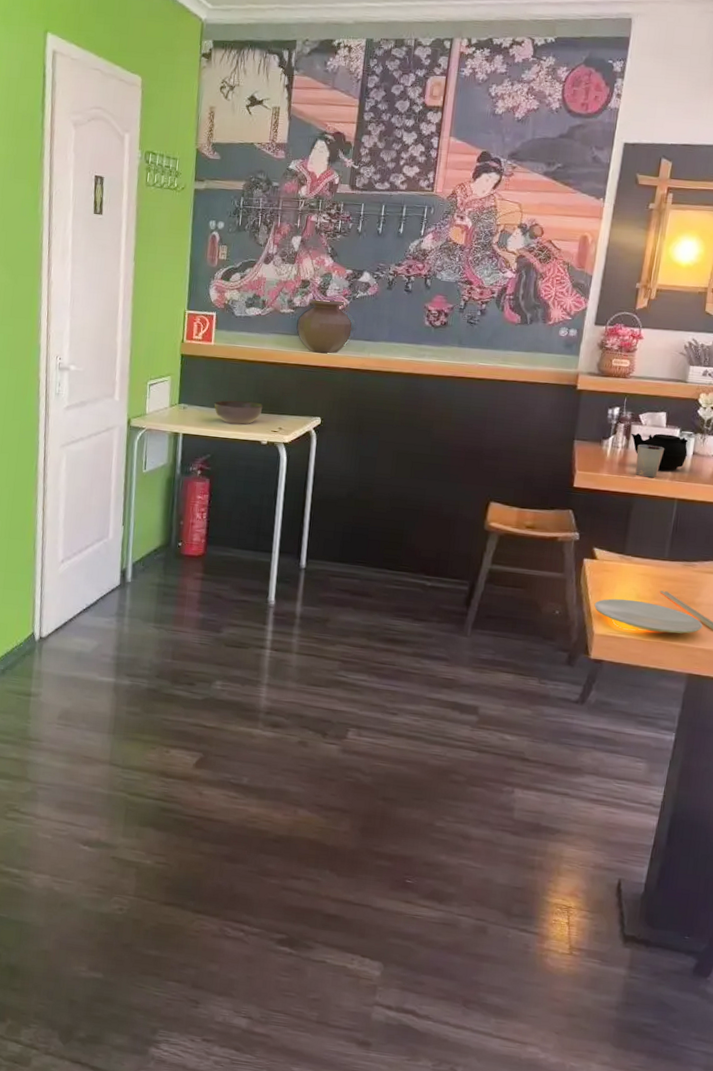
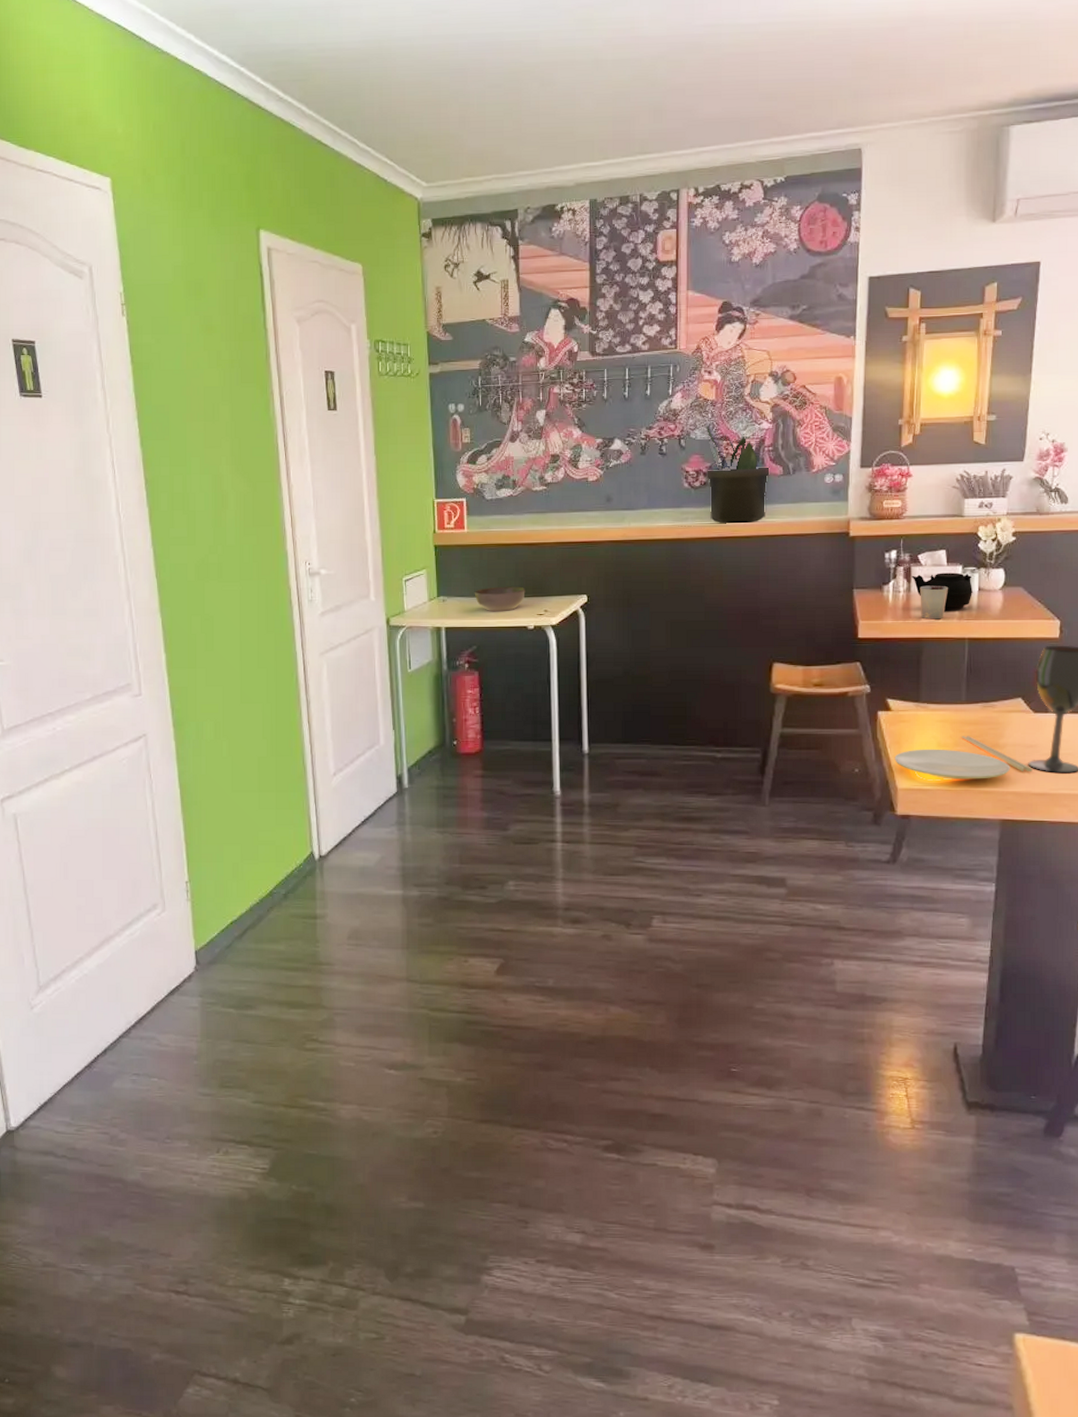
vase: present [296,299,354,354] -> none [551,472,610,528]
planter: none [446,266,509,366] -> present [705,423,770,523]

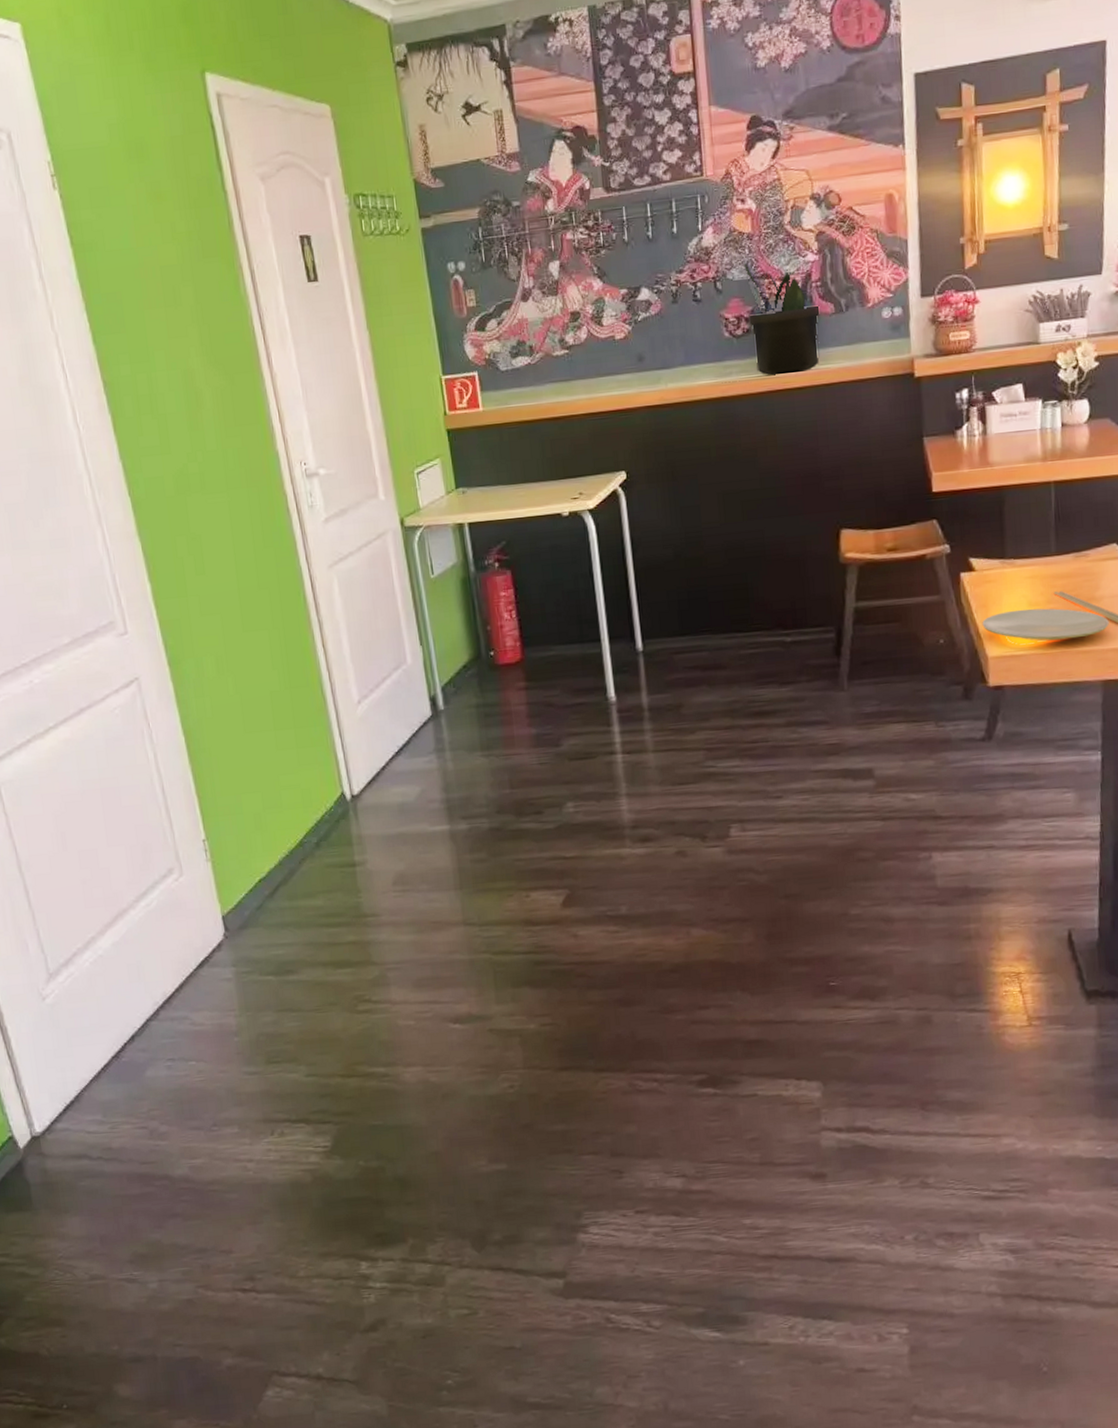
bowl: present [474,586,525,612] -> none [497,468,556,501]
teapot: present [912,572,972,610] -> none [987,408,1055,452]
cup: present [920,585,949,620] -> none [997,424,1029,465]

